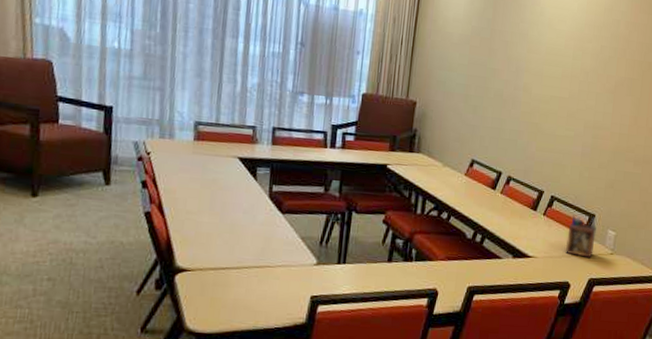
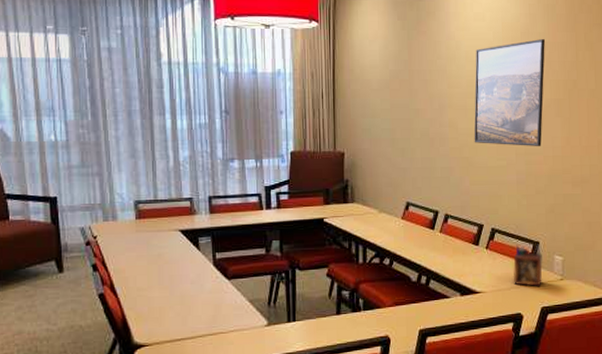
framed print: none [545,17,627,122] -> present [474,39,545,146]

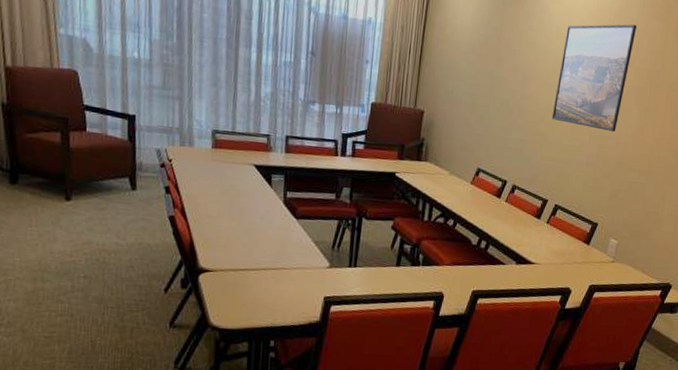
desk organizer: present [513,244,543,287] -> none [567,223,599,265]

